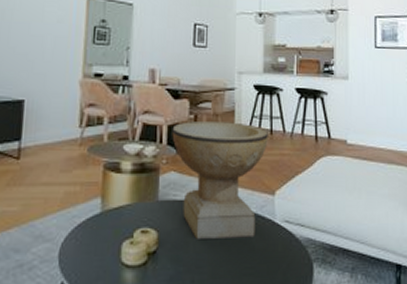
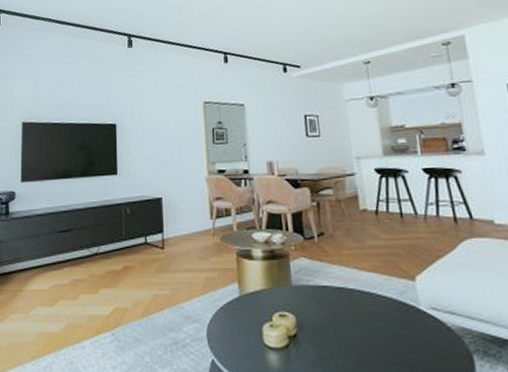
decorative bowl: present [172,121,268,239] -> none [296,207,400,325]

